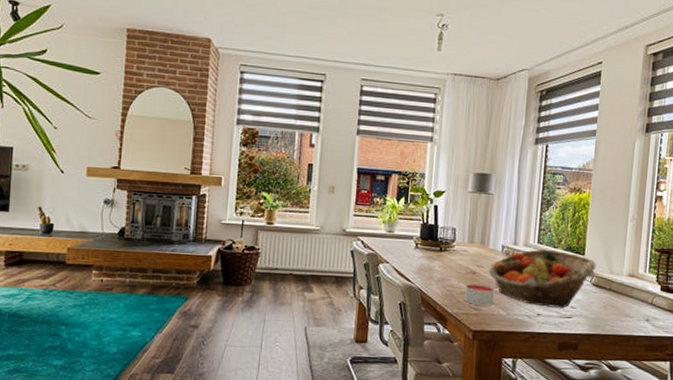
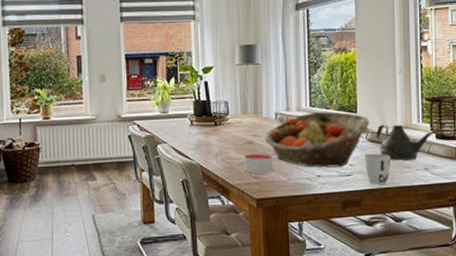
cup: none [586,298,612,331] -> present [364,153,390,185]
teapot: none [601,269,664,310] -> present [376,124,438,161]

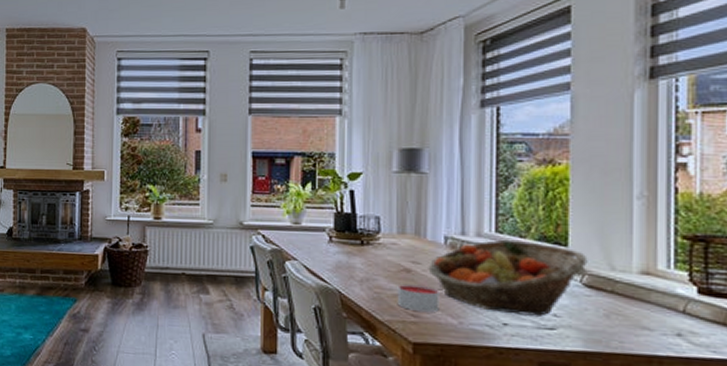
cup: present [364,153,390,185] -> none [576,303,618,348]
teapot: present [376,124,438,161] -> none [597,265,702,320]

